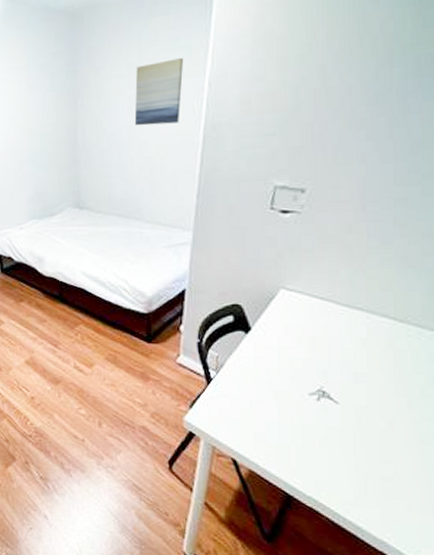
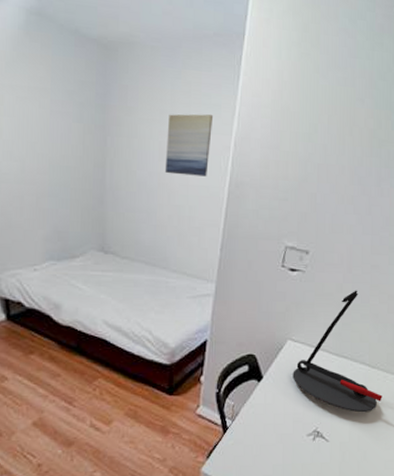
desk lamp: none [288,230,416,375] -> present [293,290,382,413]

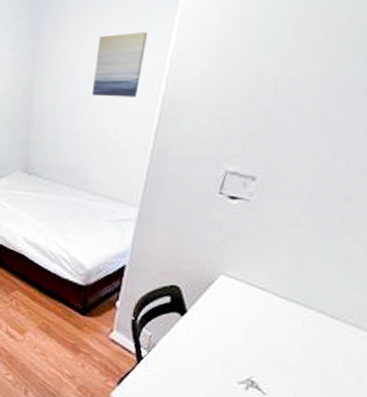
desk lamp: present [293,290,382,413] -> none [224,225,348,371]

